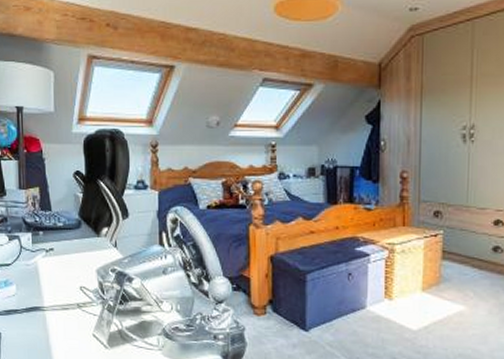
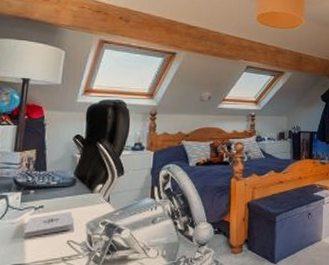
notepad: none [39,256,84,281] -> present [24,212,74,238]

